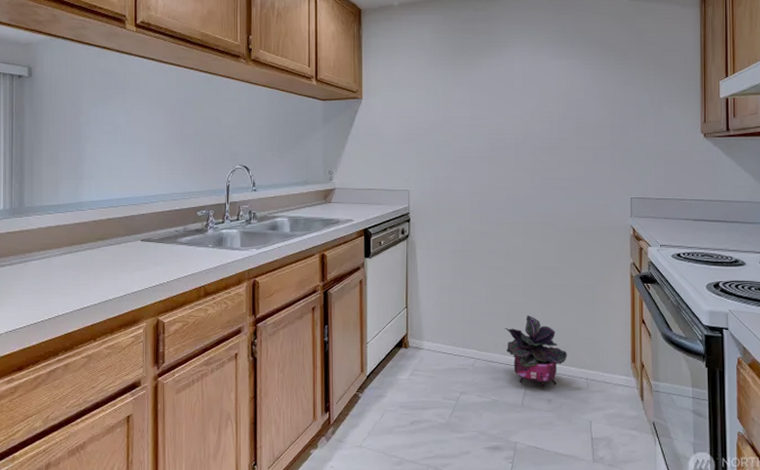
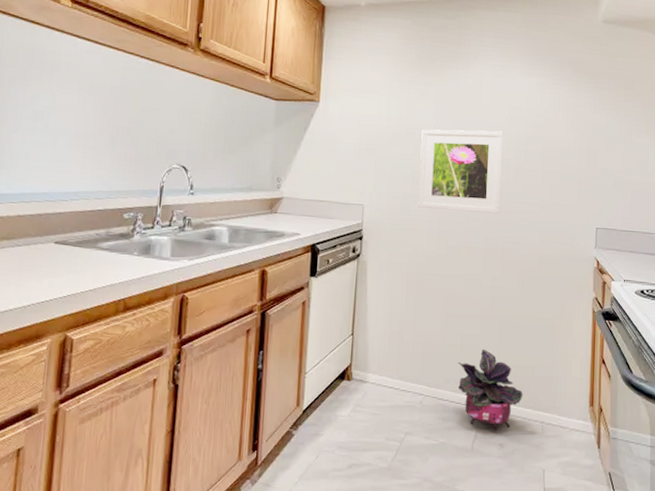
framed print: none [459,113,537,190] -> present [418,129,504,213]

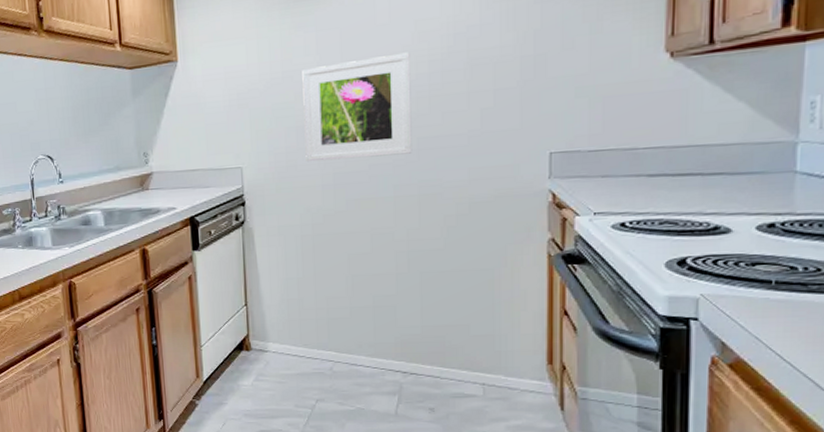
potted plant: present [457,349,523,430] -> none [370,309,456,394]

